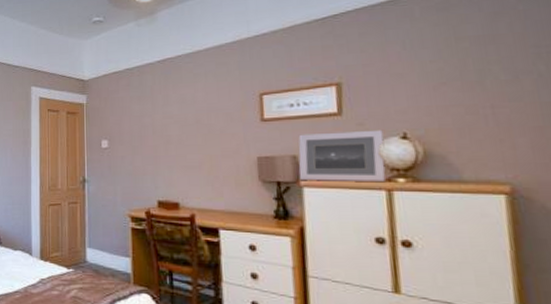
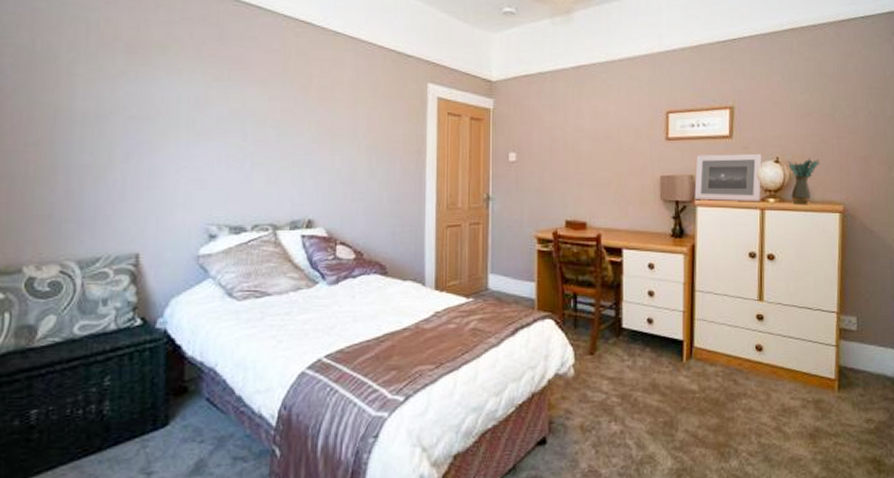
vase: none [420,131,469,186] -> present [788,157,821,205]

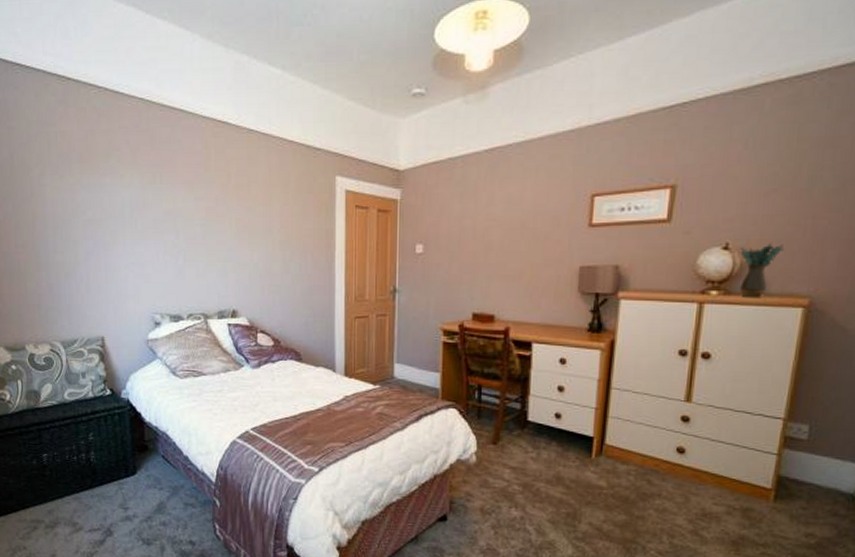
picture frame: present [694,153,762,202] -> none [618,239,707,295]

